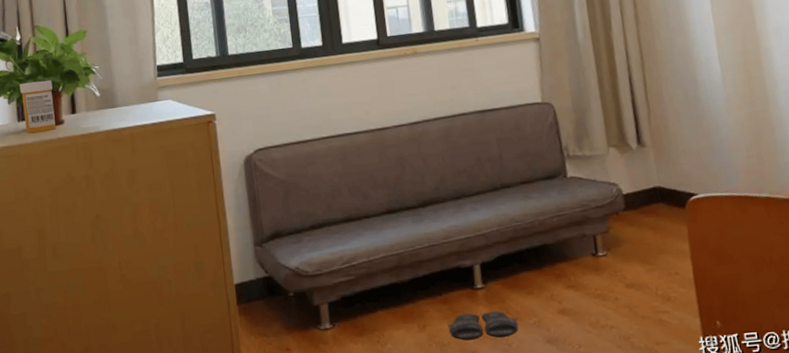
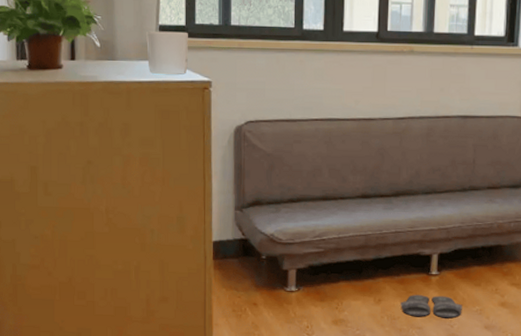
pill bottle: present [19,80,57,133] -> none [20,22,55,73]
mug: none [145,68,190,116] -> present [146,31,188,75]

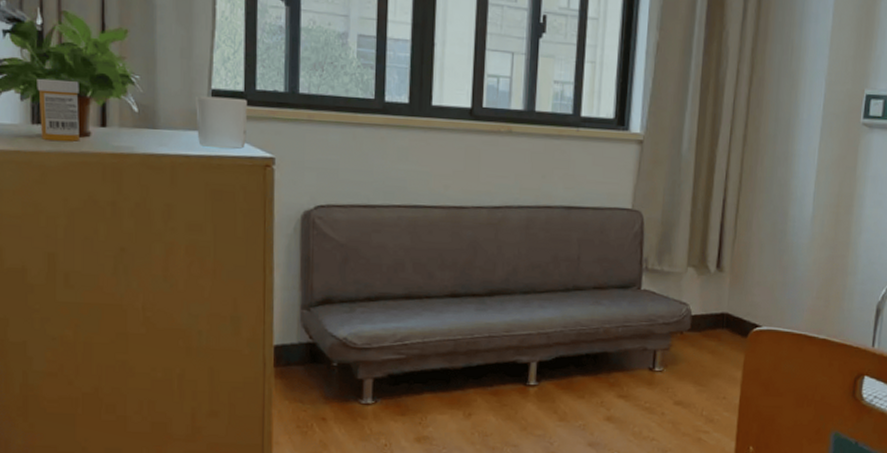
pill bottle: none [20,22,55,73] -> present [37,78,81,142]
slippers: present [400,295,462,319] -> none [493,408,564,435]

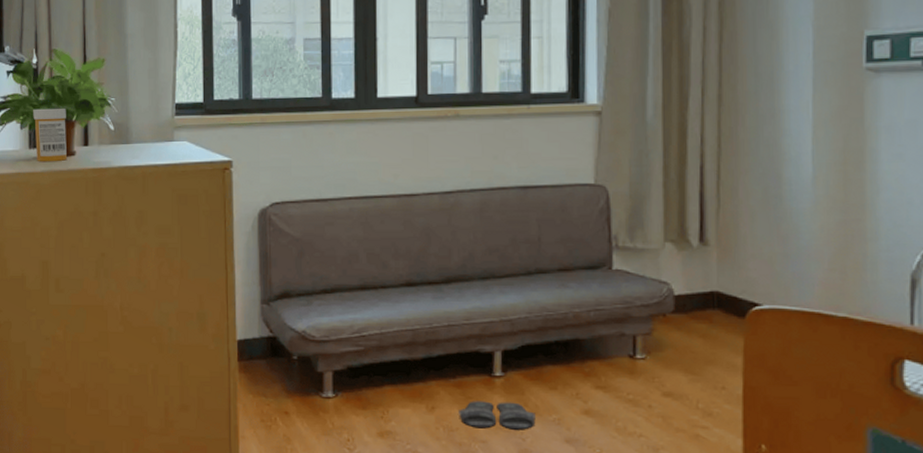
mug: present [196,95,247,150] -> none [162,109,207,157]
slippers: none [493,408,564,435] -> present [459,401,536,430]

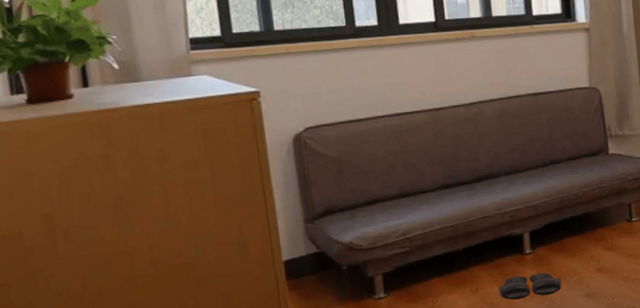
pill bottle: present [33,108,68,161] -> none [11,49,64,108]

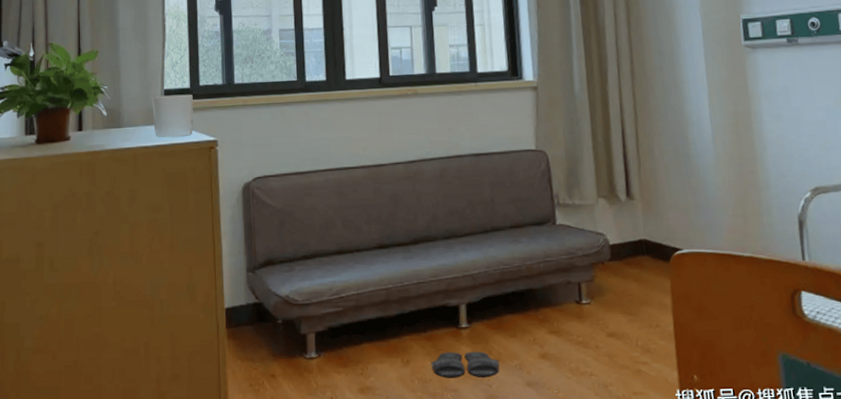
mug: none [175,42,230,92] -> present [152,94,194,139]

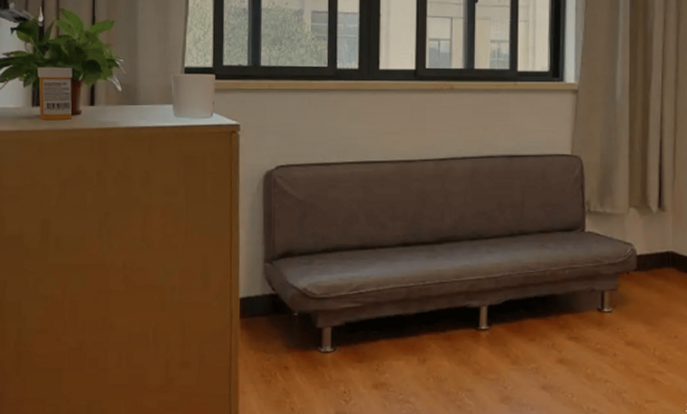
pill bottle: none [29,96,63,147] -> present [37,67,73,120]
slippers: present [431,351,500,378] -> none [447,352,516,379]

